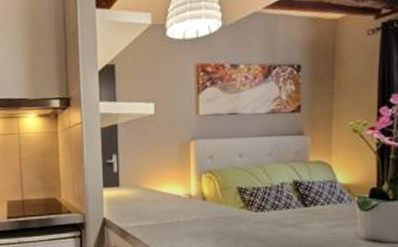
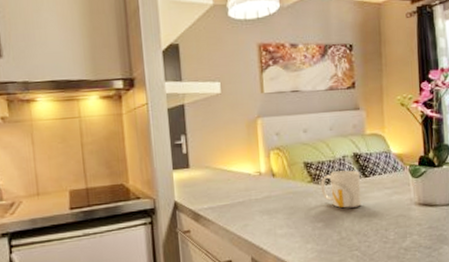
mug: none [254,198,299,237] -> present [320,170,361,208]

